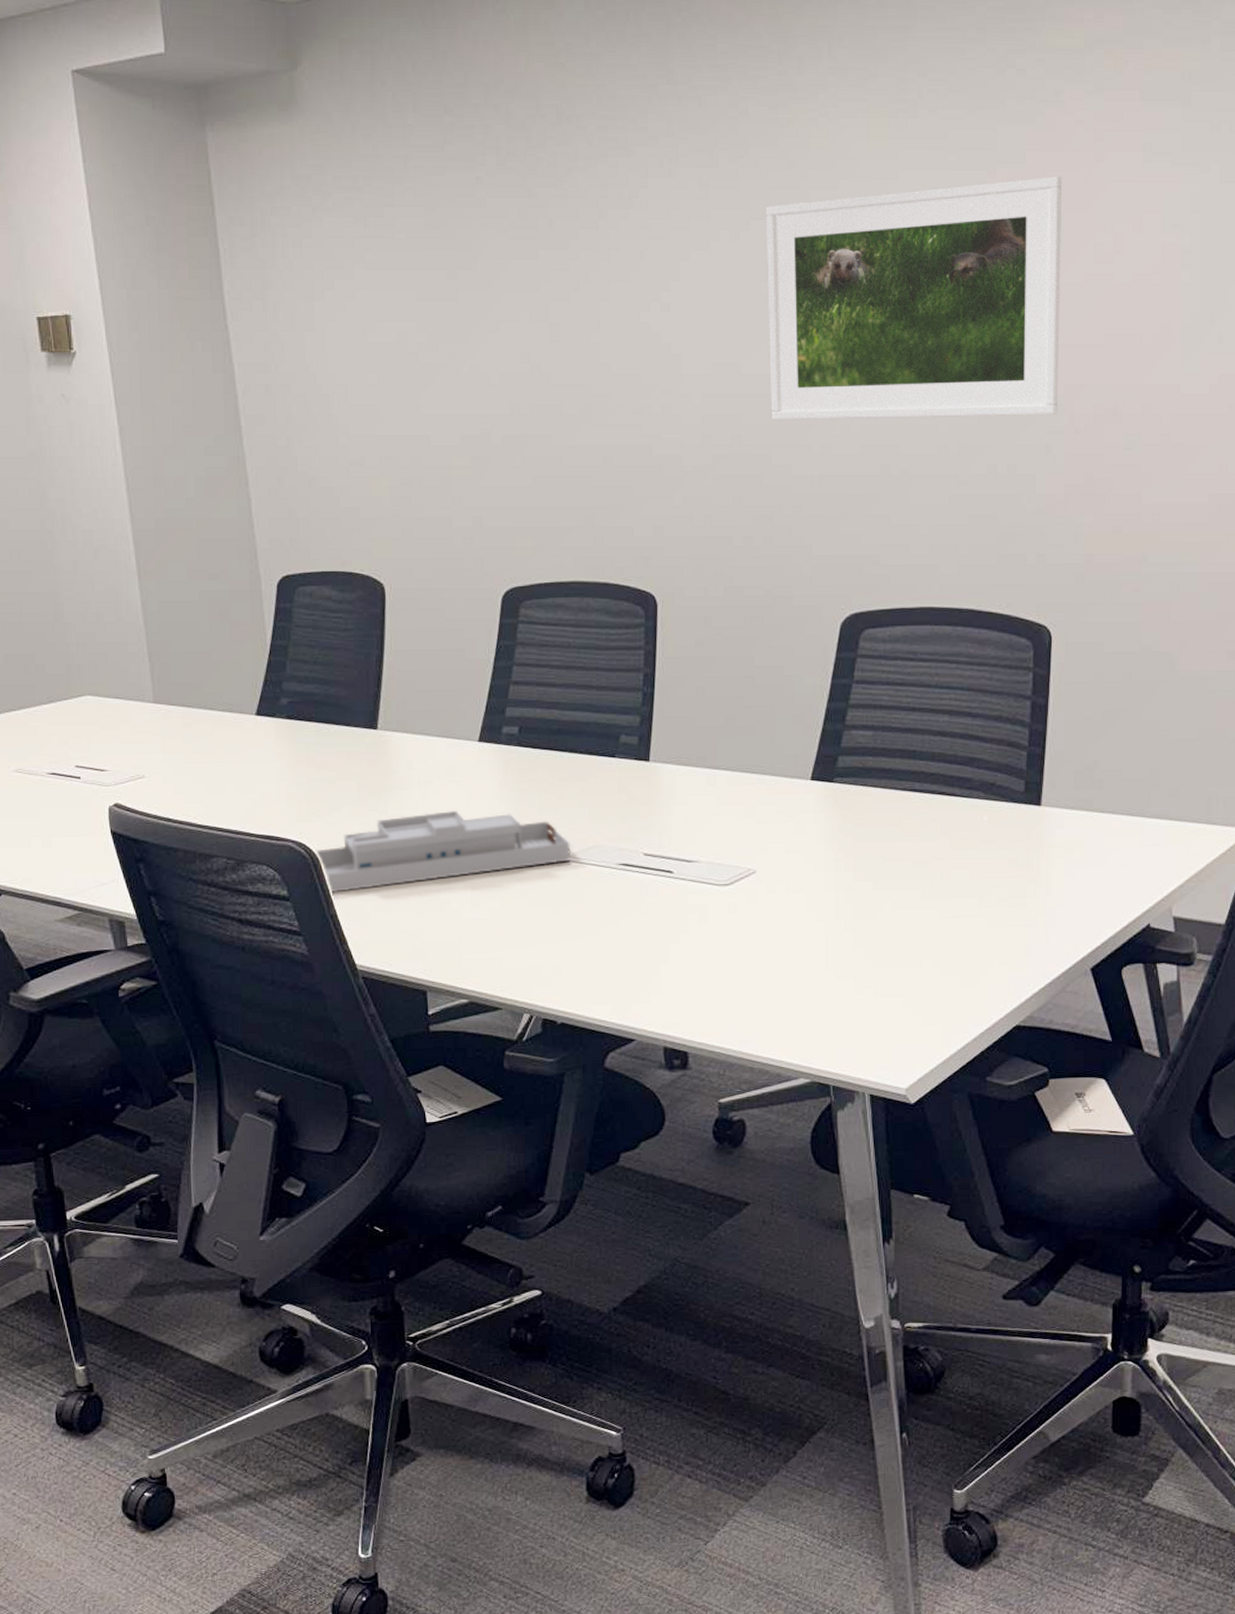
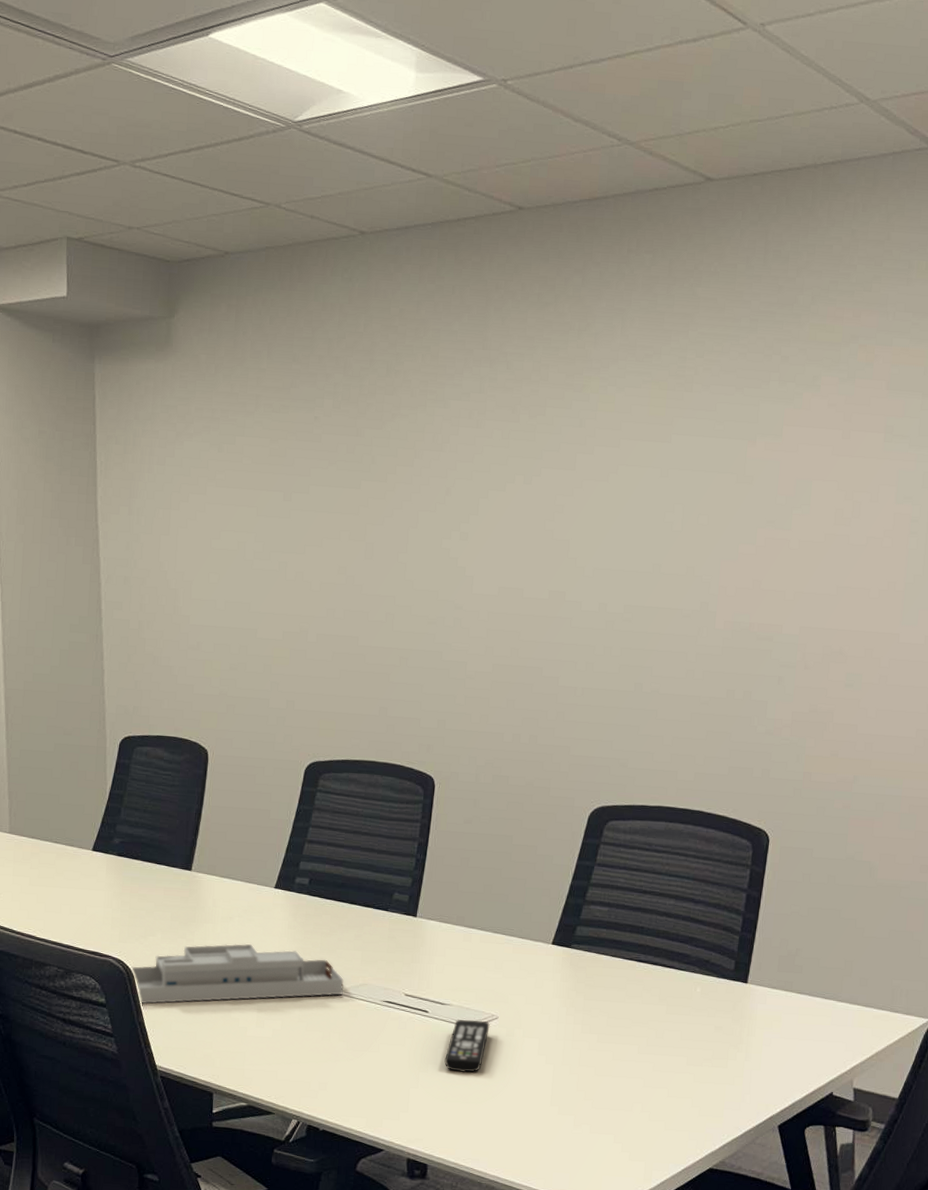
remote control: none [697,877,747,941] -> present [444,1019,490,1073]
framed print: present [765,177,1062,421] -> none [545,449,813,652]

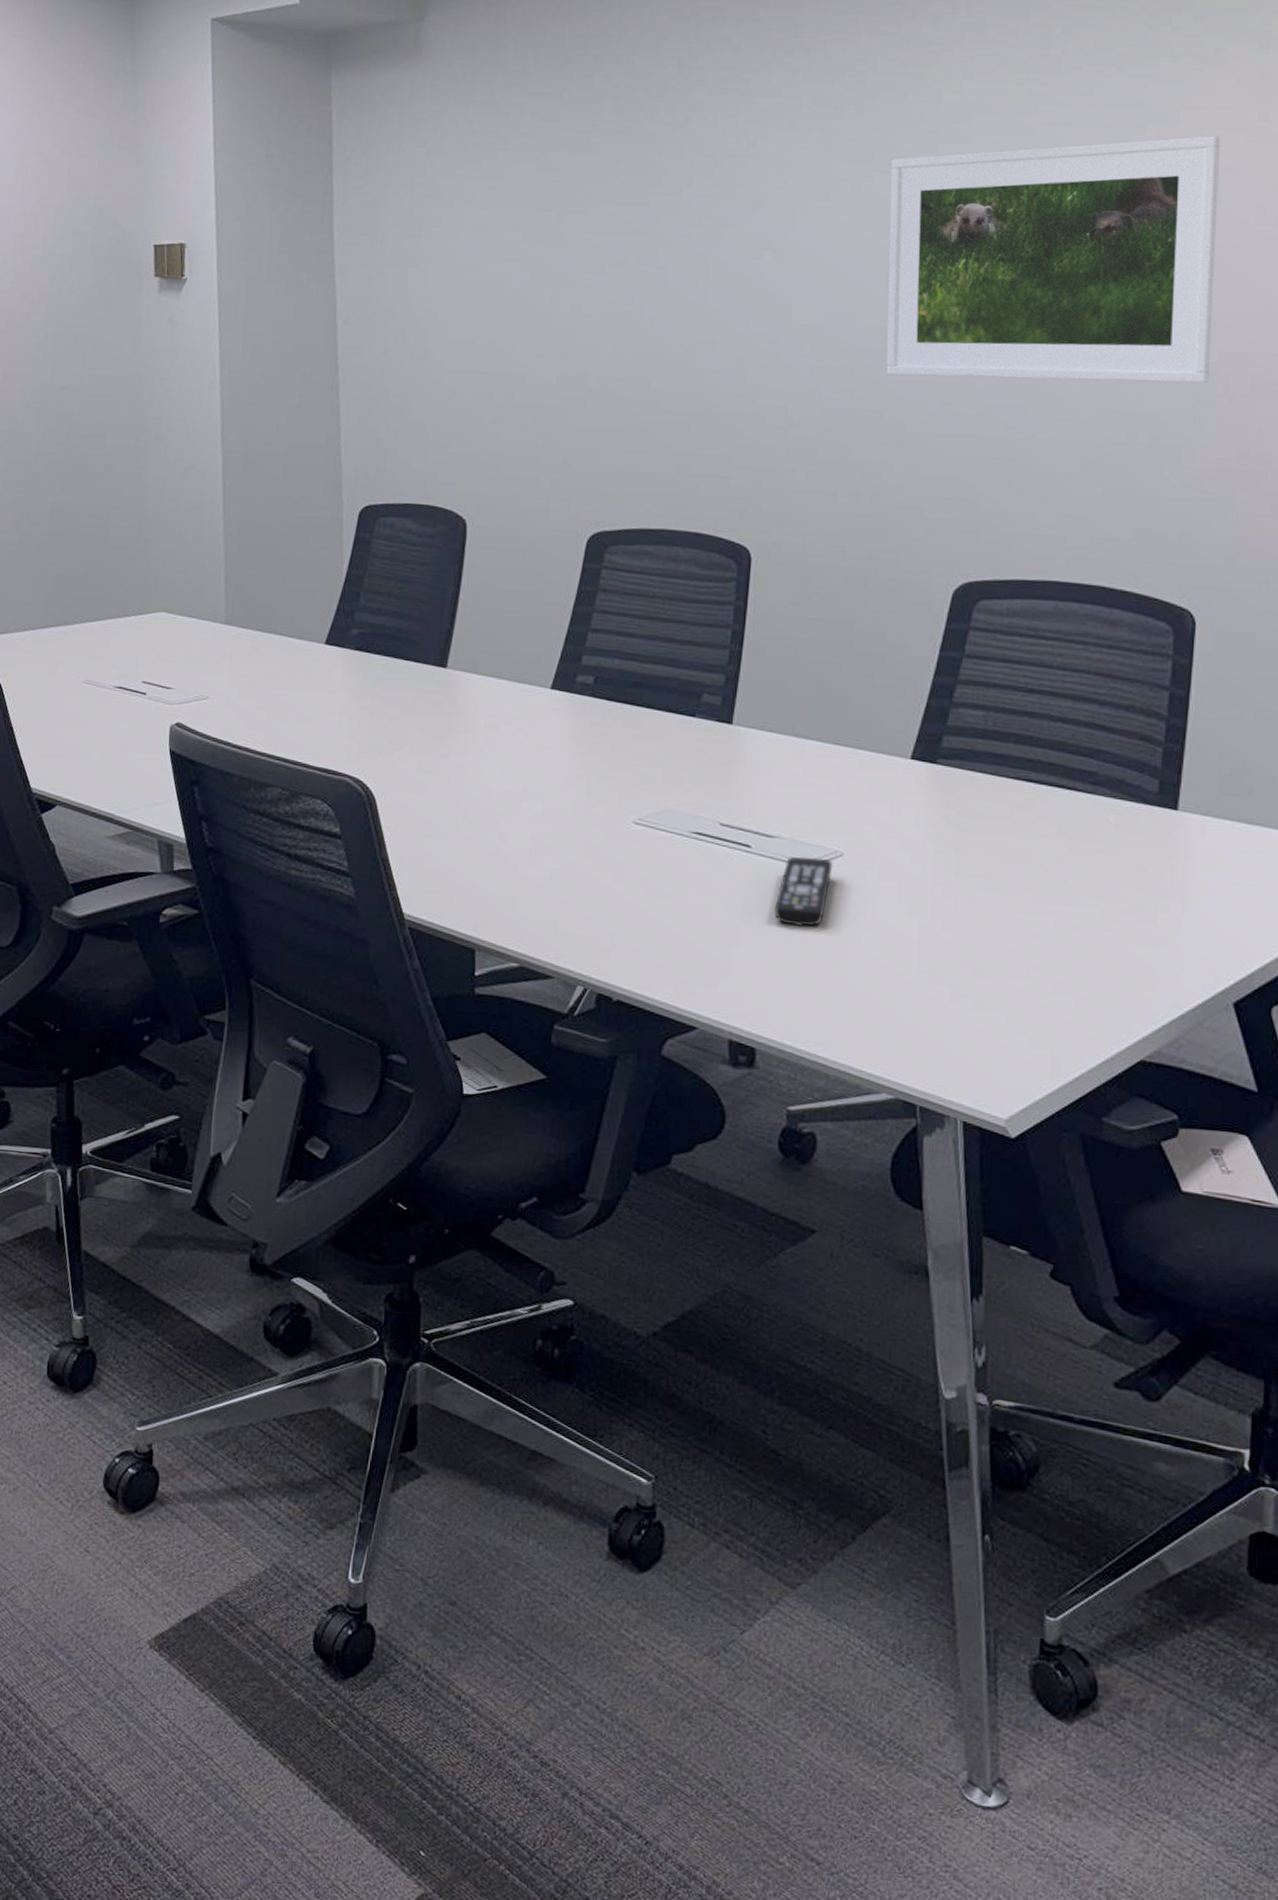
desk organizer: present [130,943,344,1004] -> none [371,759,641,835]
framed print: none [545,449,813,652] -> present [886,136,1221,384]

